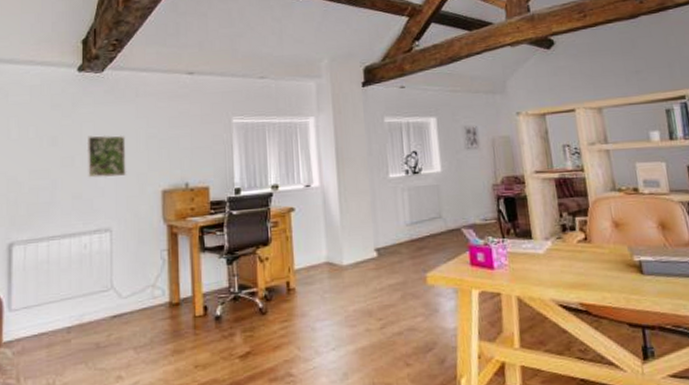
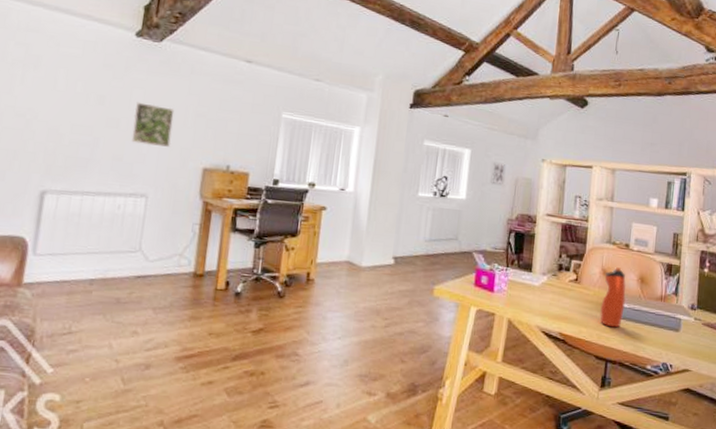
water bottle: none [617,216,651,287] -> present [599,267,626,328]

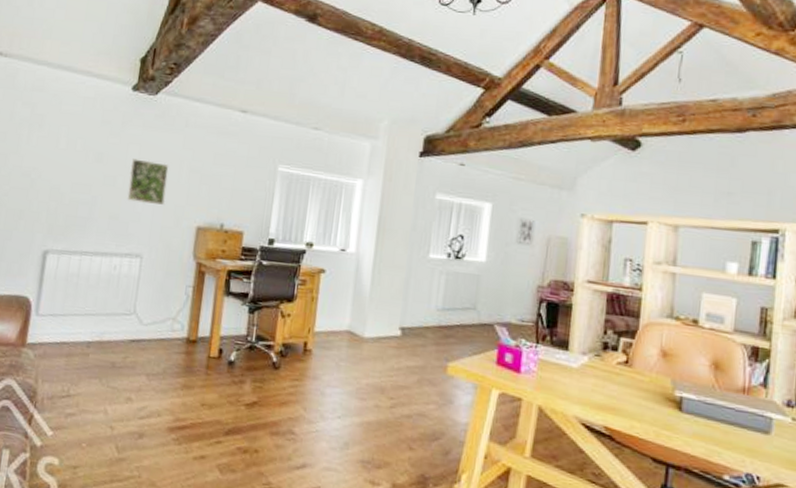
water bottle: present [599,267,626,328] -> none [658,348,695,425]

